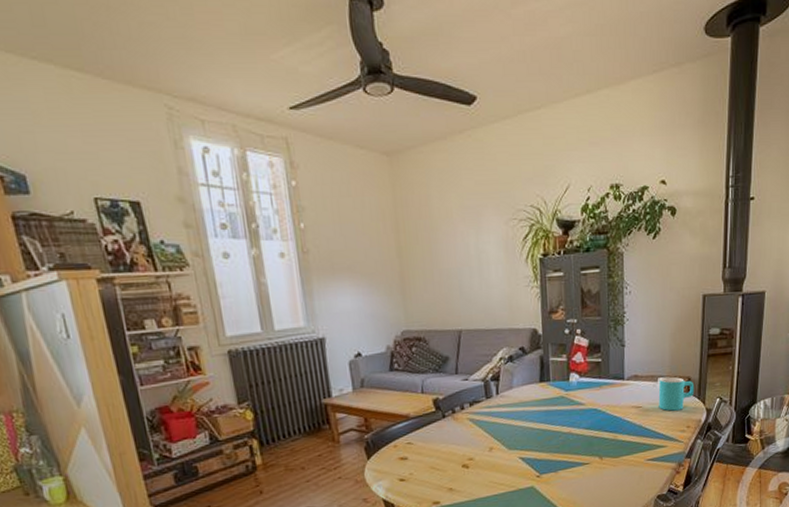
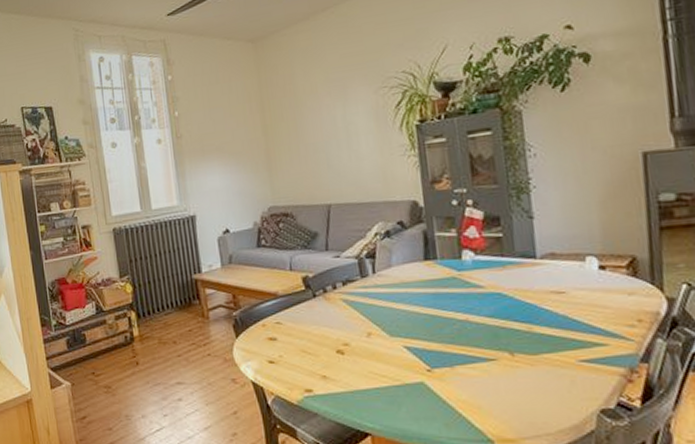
cup: present [658,376,695,411] -> none [587,255,645,299]

